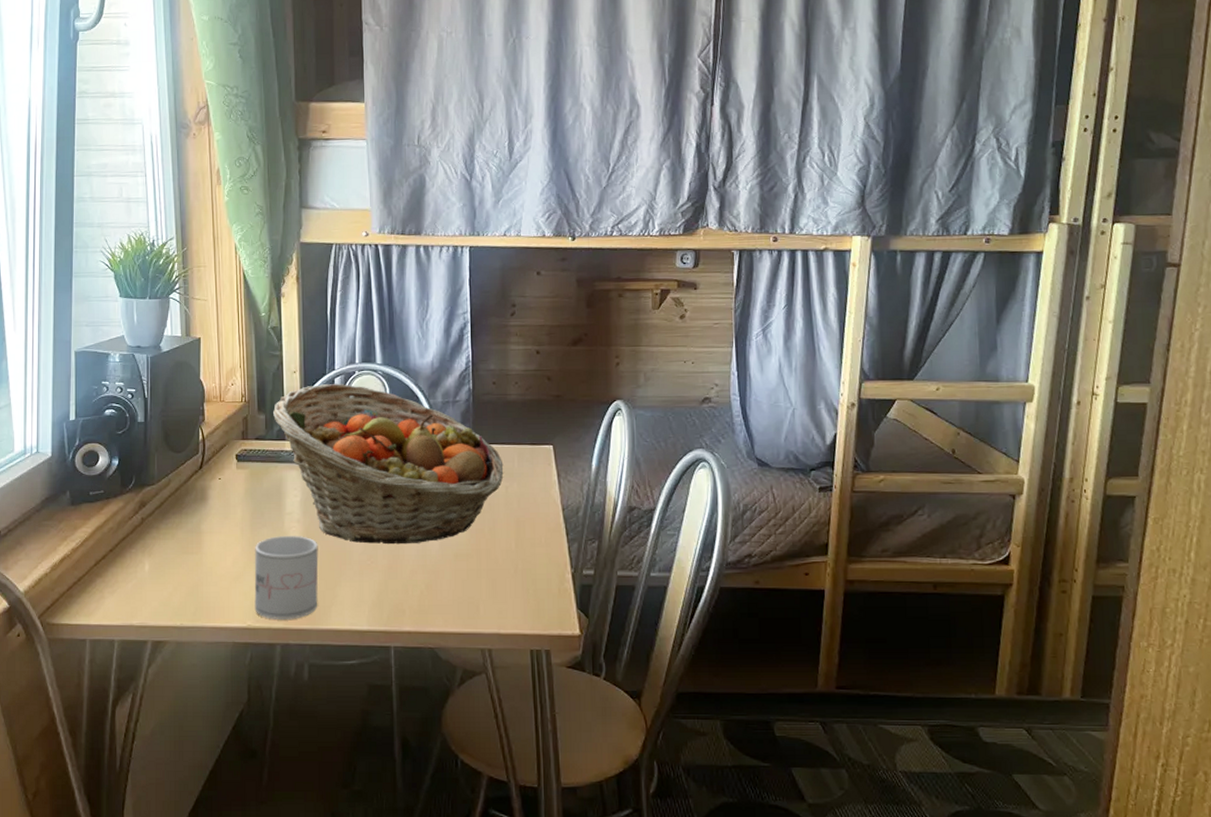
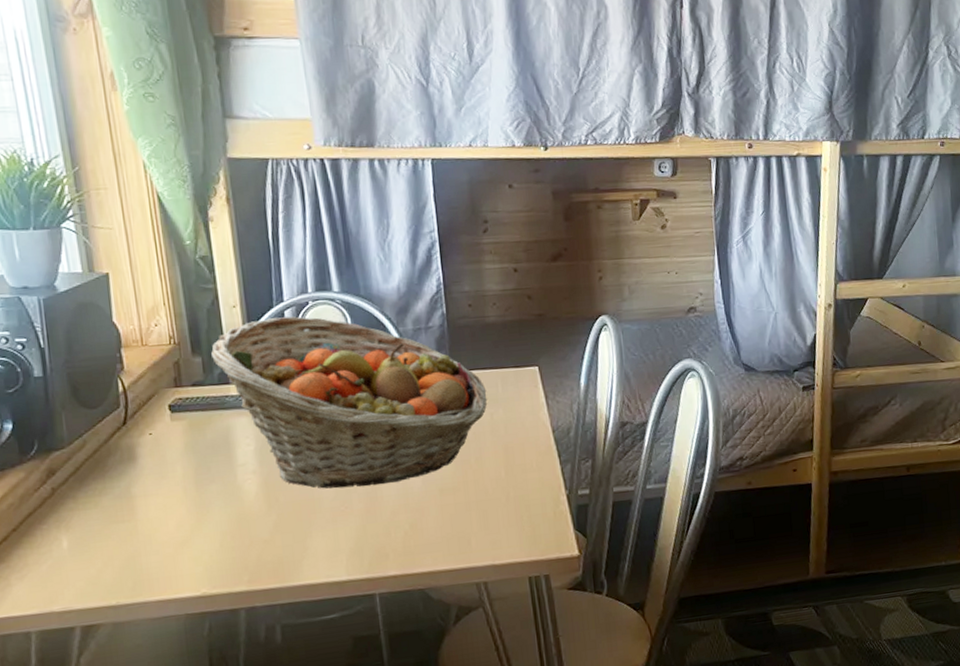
mug: present [254,535,319,619] -> none [203,488,286,583]

